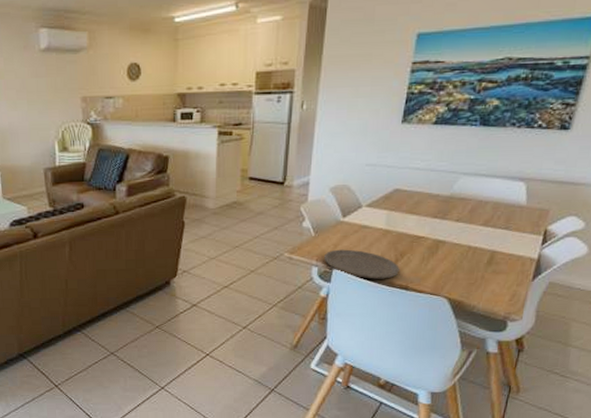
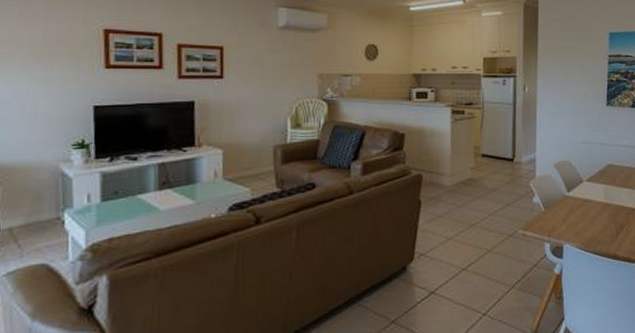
plate: present [324,249,400,279] -> none [555,223,621,253]

